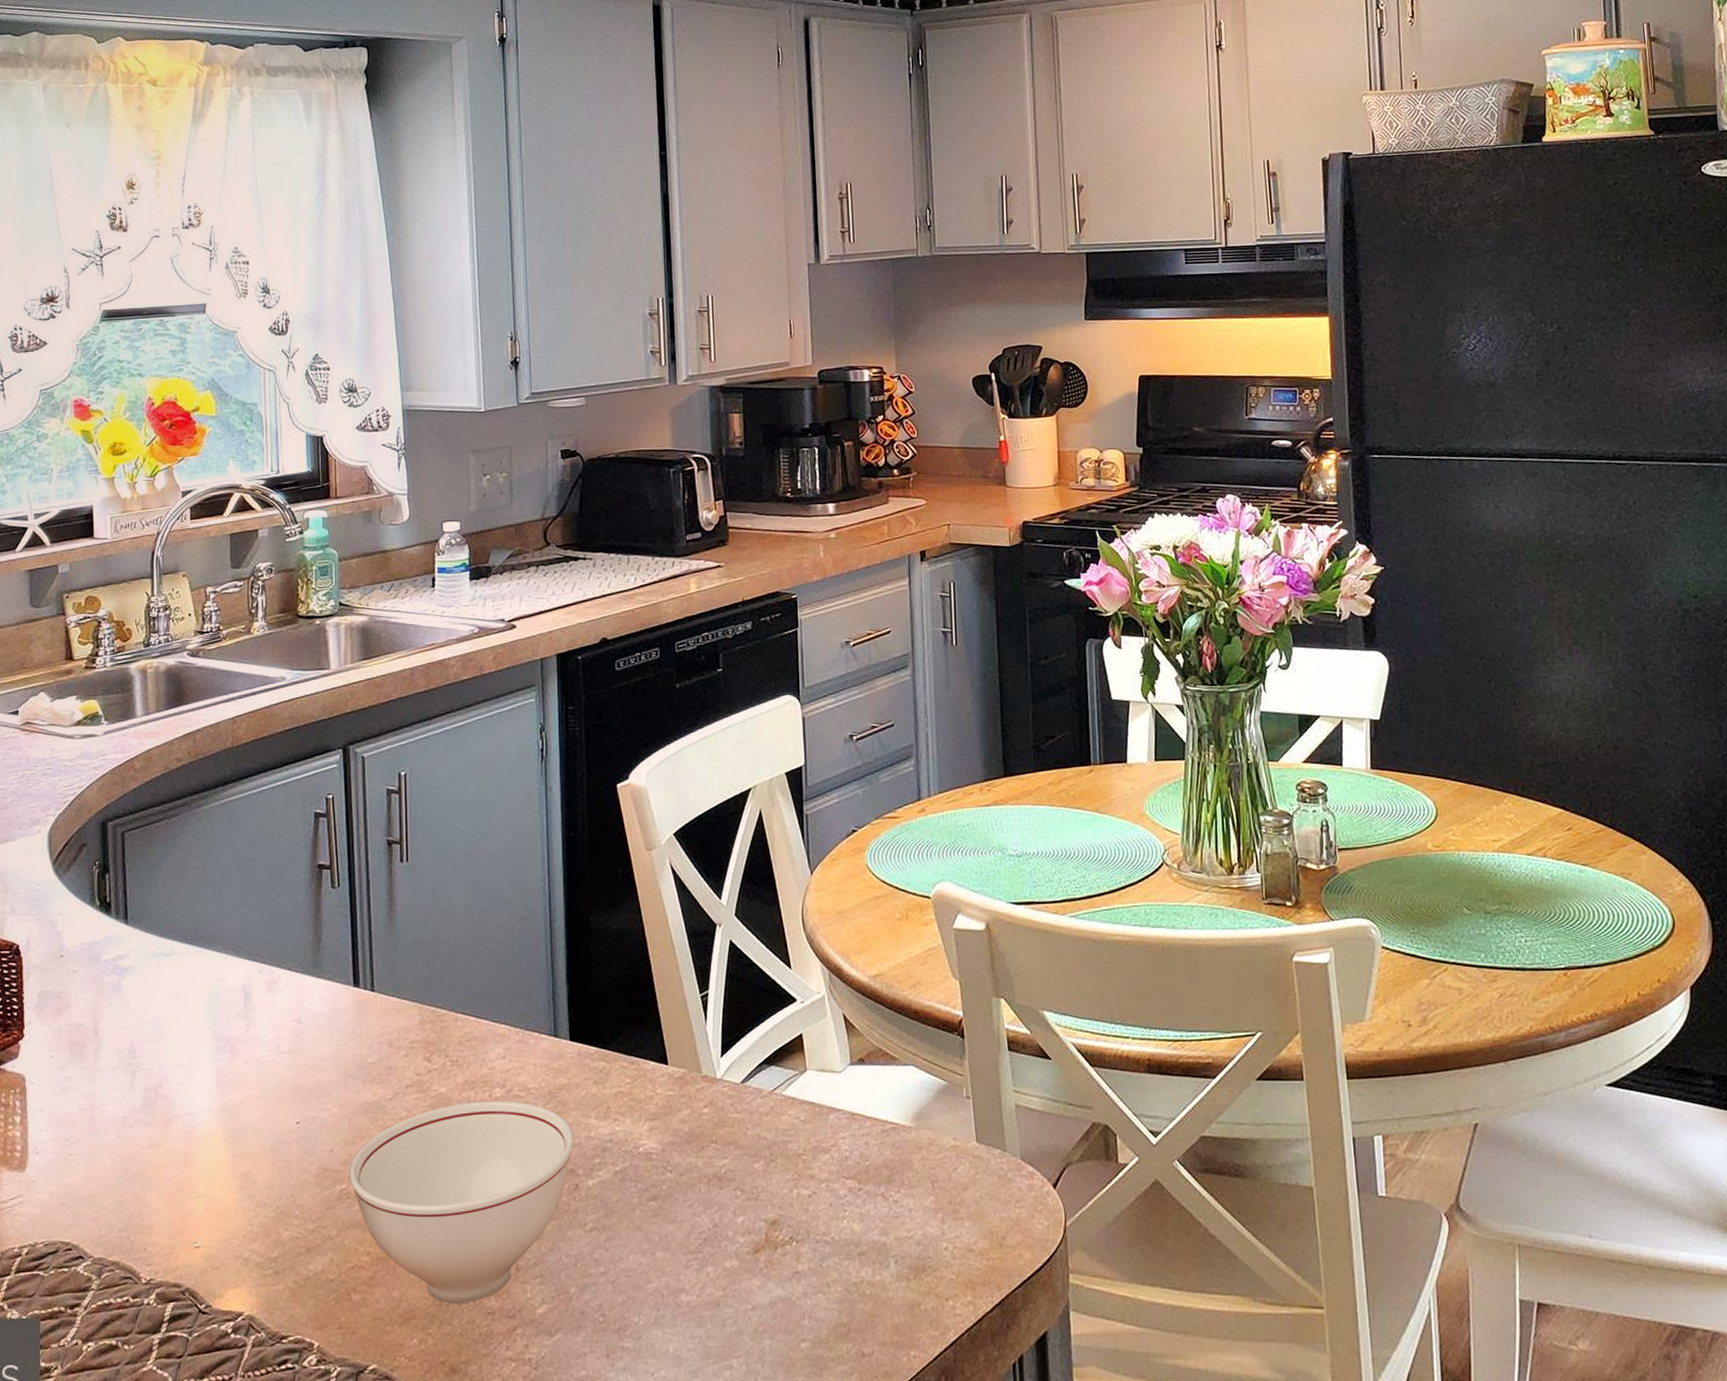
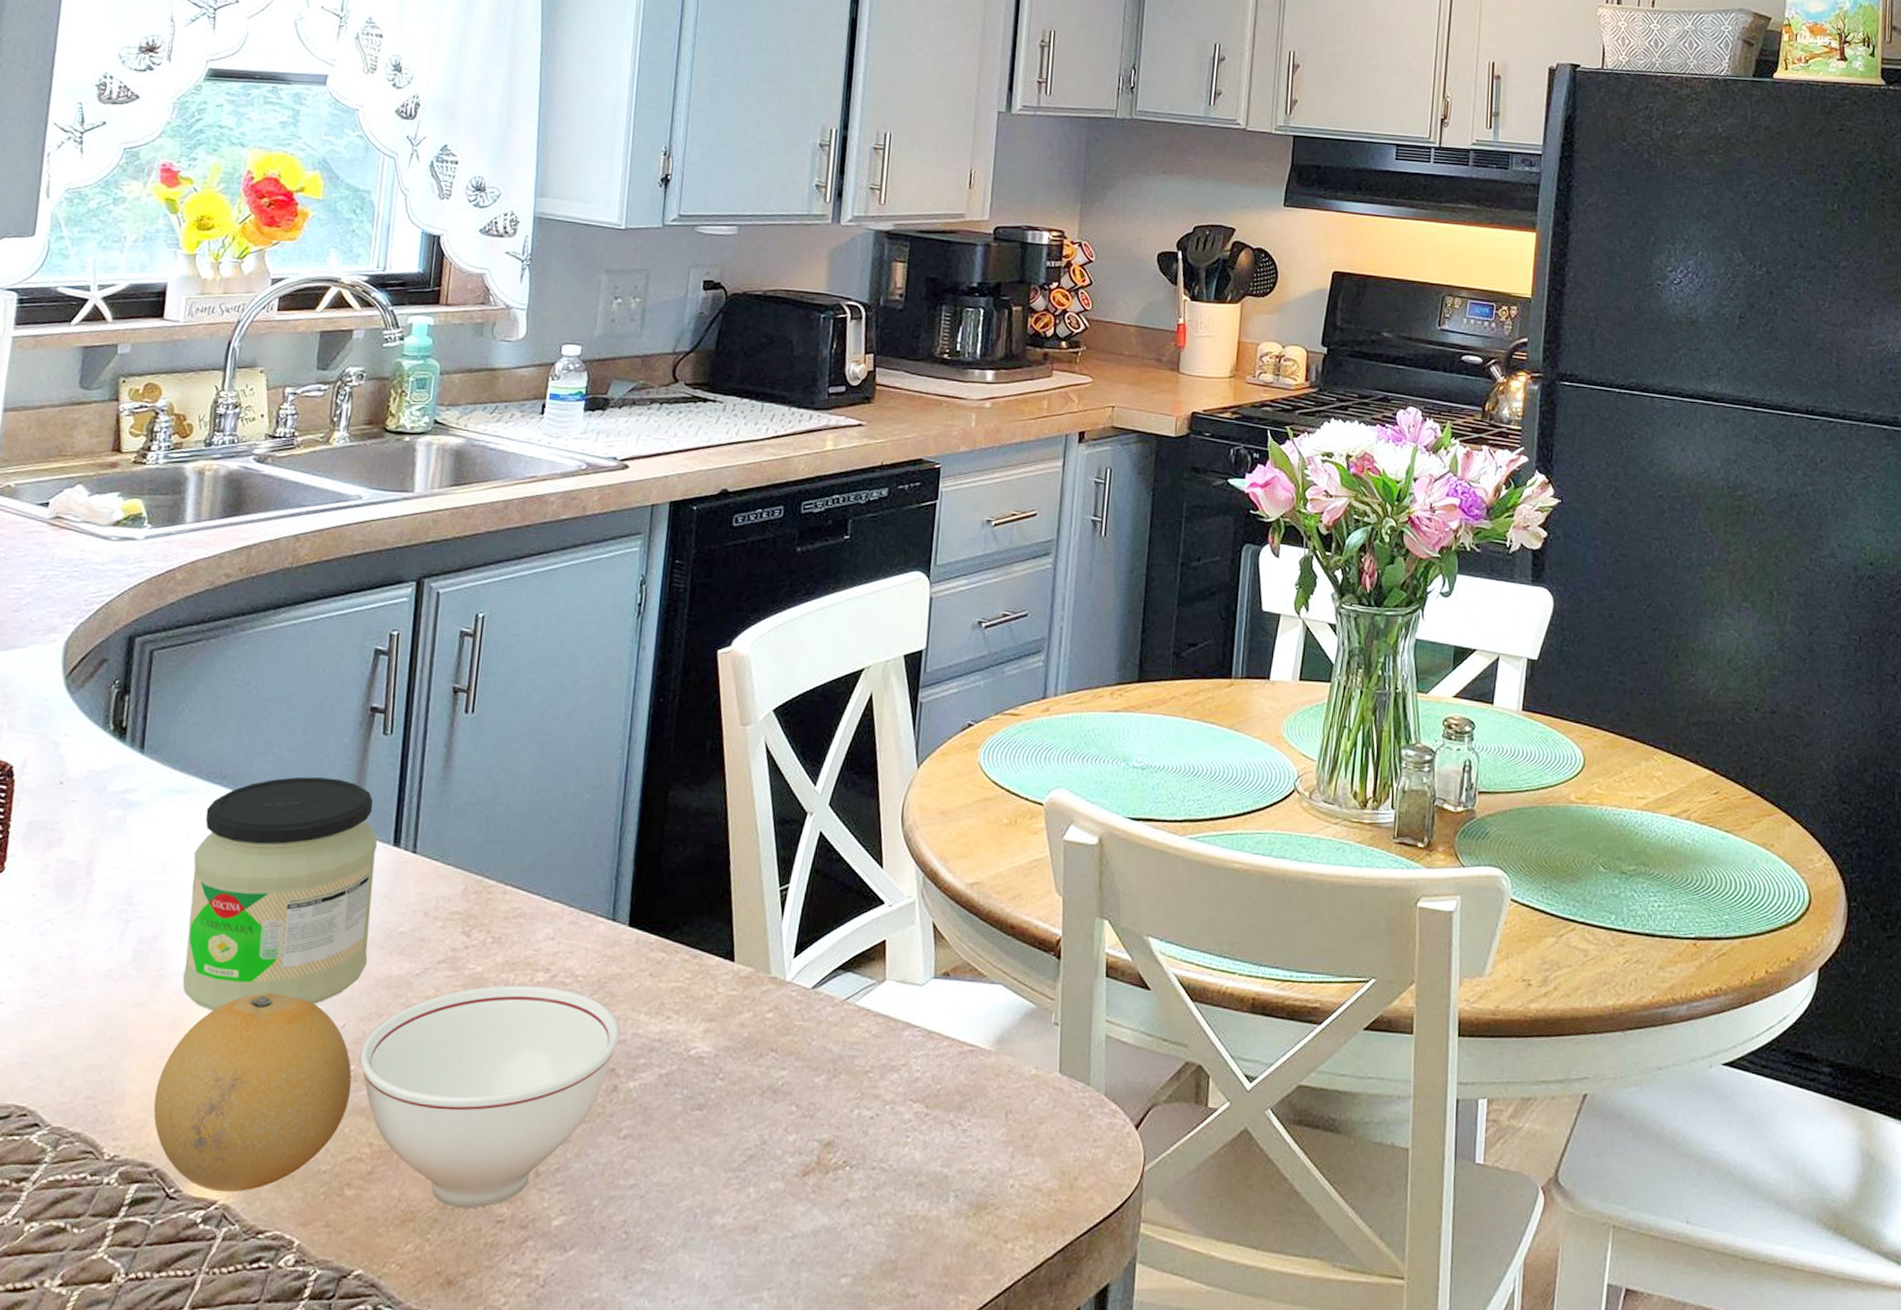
fruit: none [178,1126,345,1305] -> present [153,993,352,1193]
jar: none [183,931,345,1146] -> present [182,776,378,1011]

